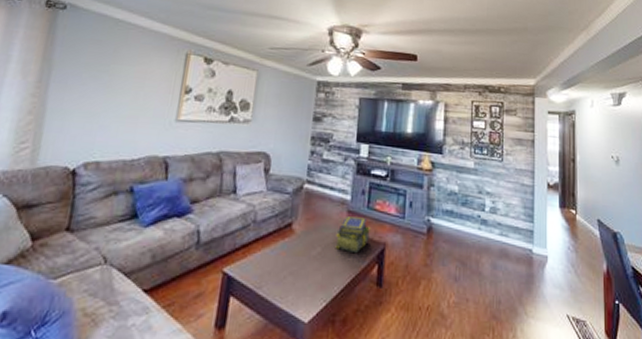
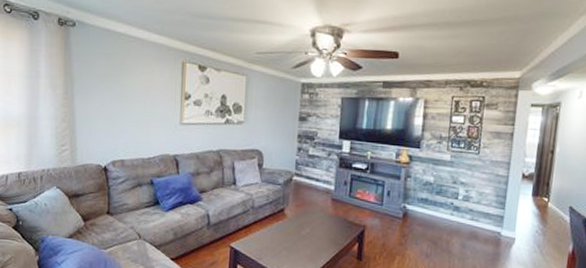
stack of books: present [335,216,370,252] -> none [321,203,352,233]

